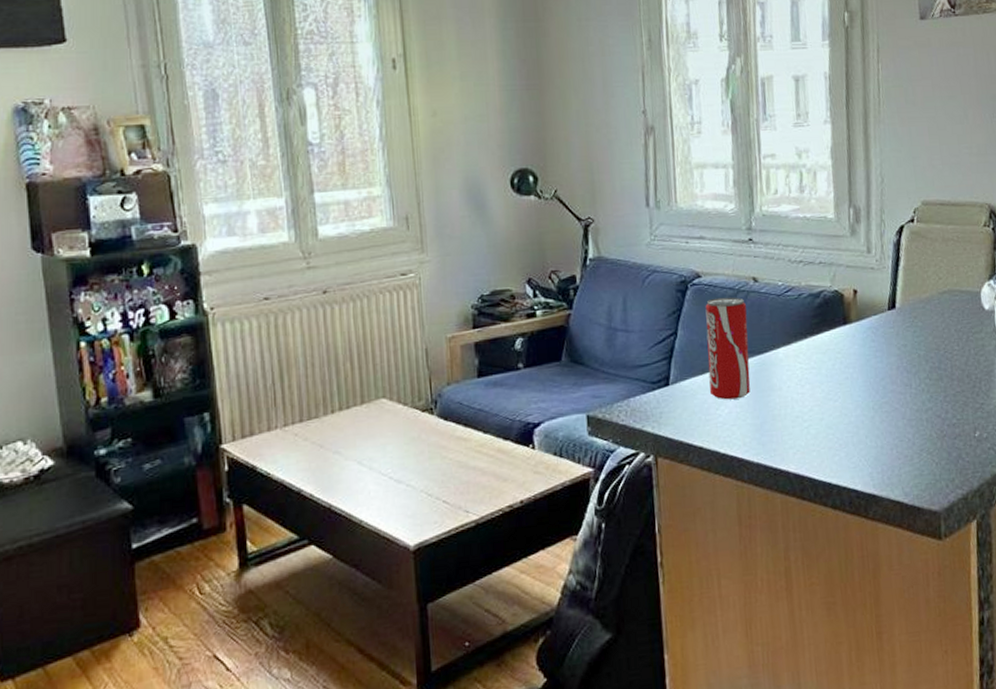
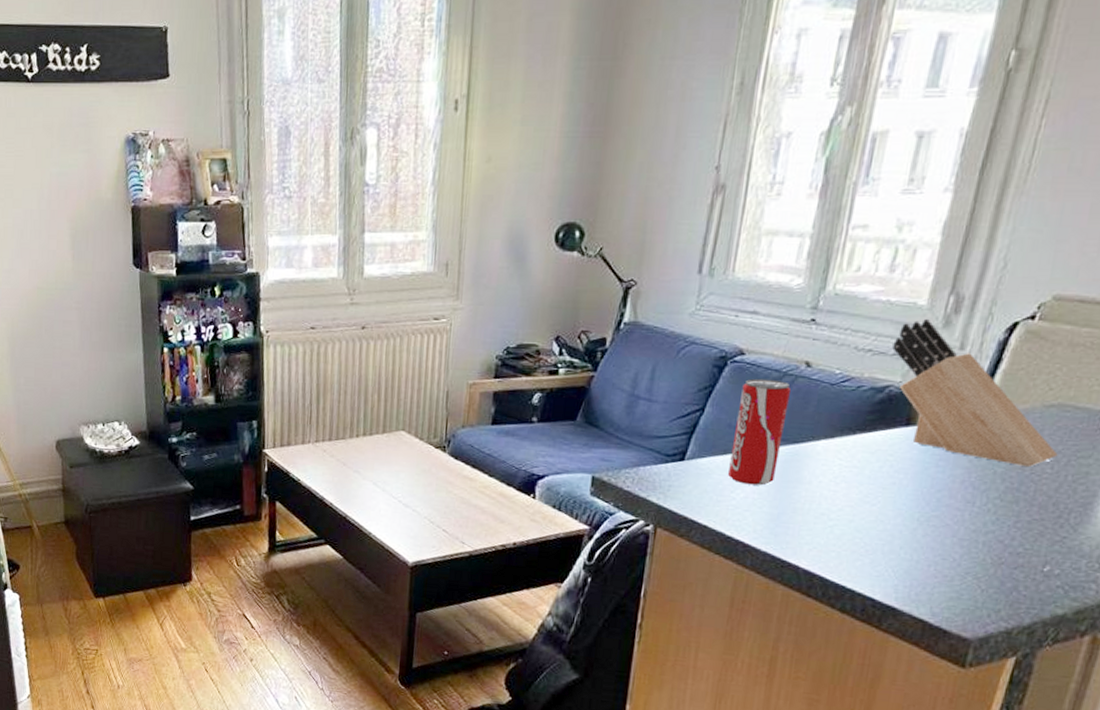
knife block: none [817,229,959,348] -> present [892,318,1058,468]

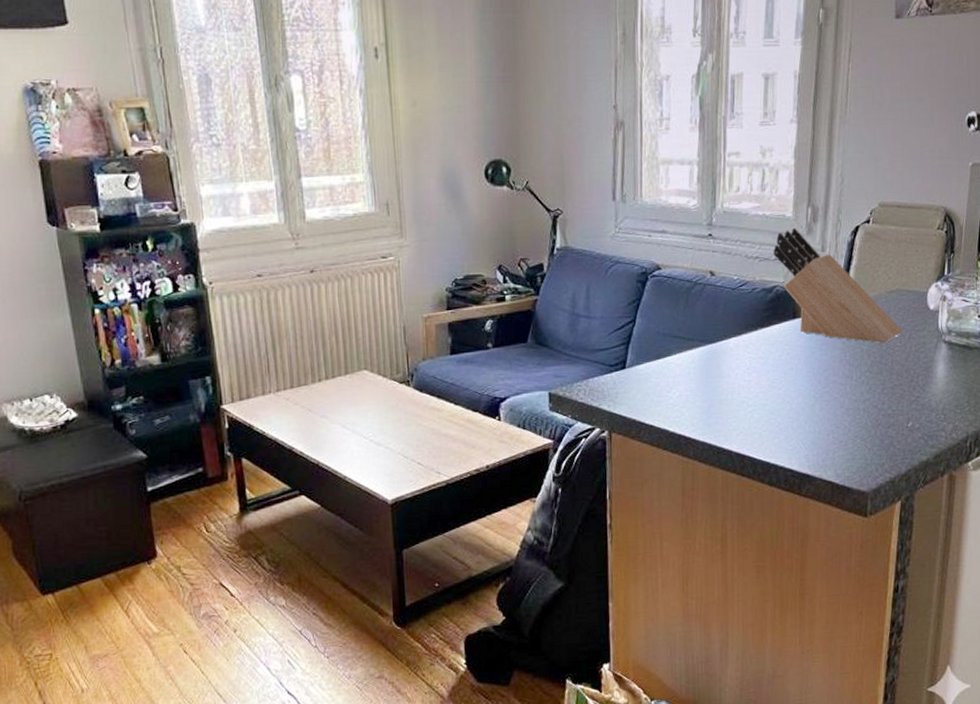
beverage can: present [727,378,791,486] -> none [662,289,702,384]

